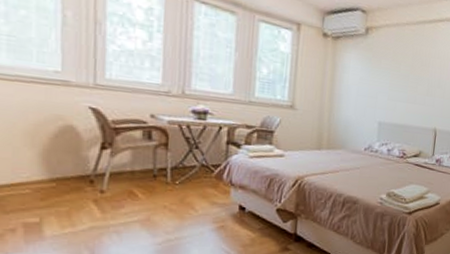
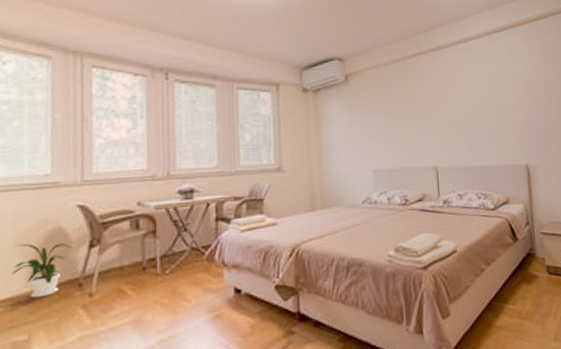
house plant: none [21,135,85,188] -> present [11,243,73,299]

